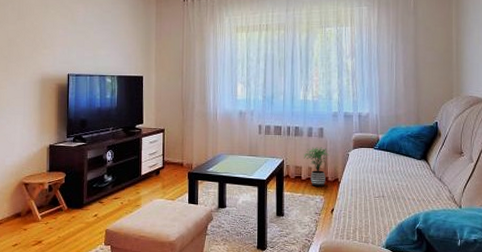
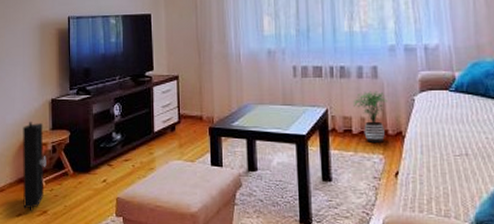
speaker: none [19,164,43,242] -> present [23,122,47,212]

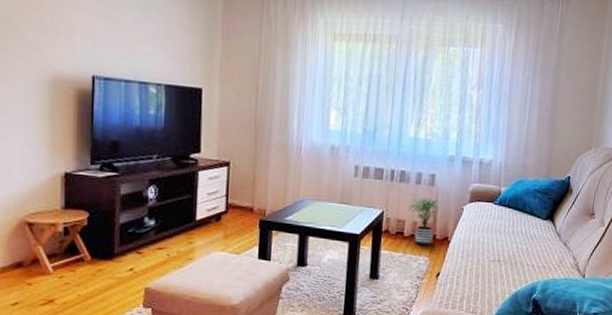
speaker: present [23,122,47,212] -> none [21,197,55,301]

